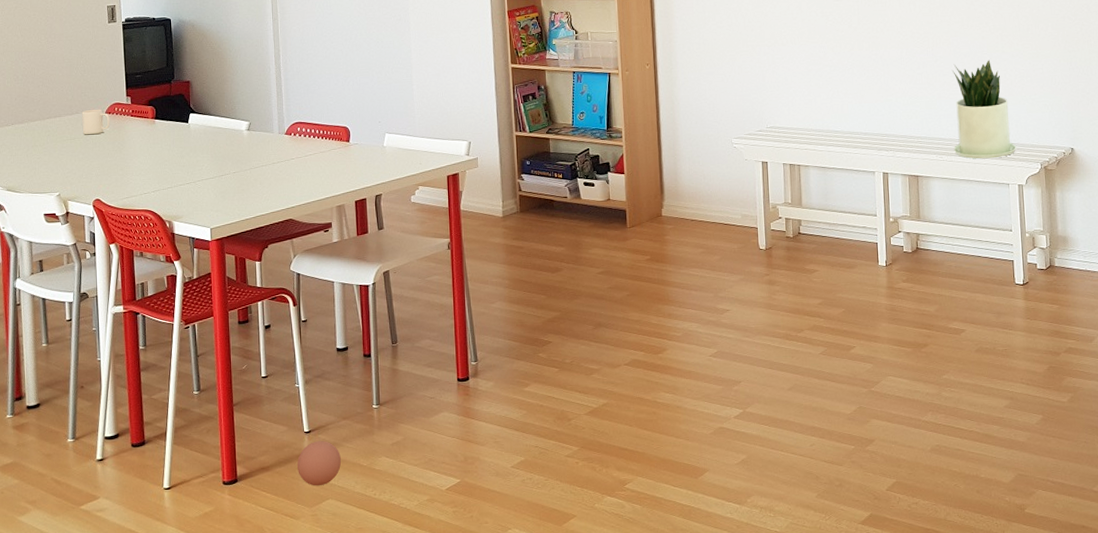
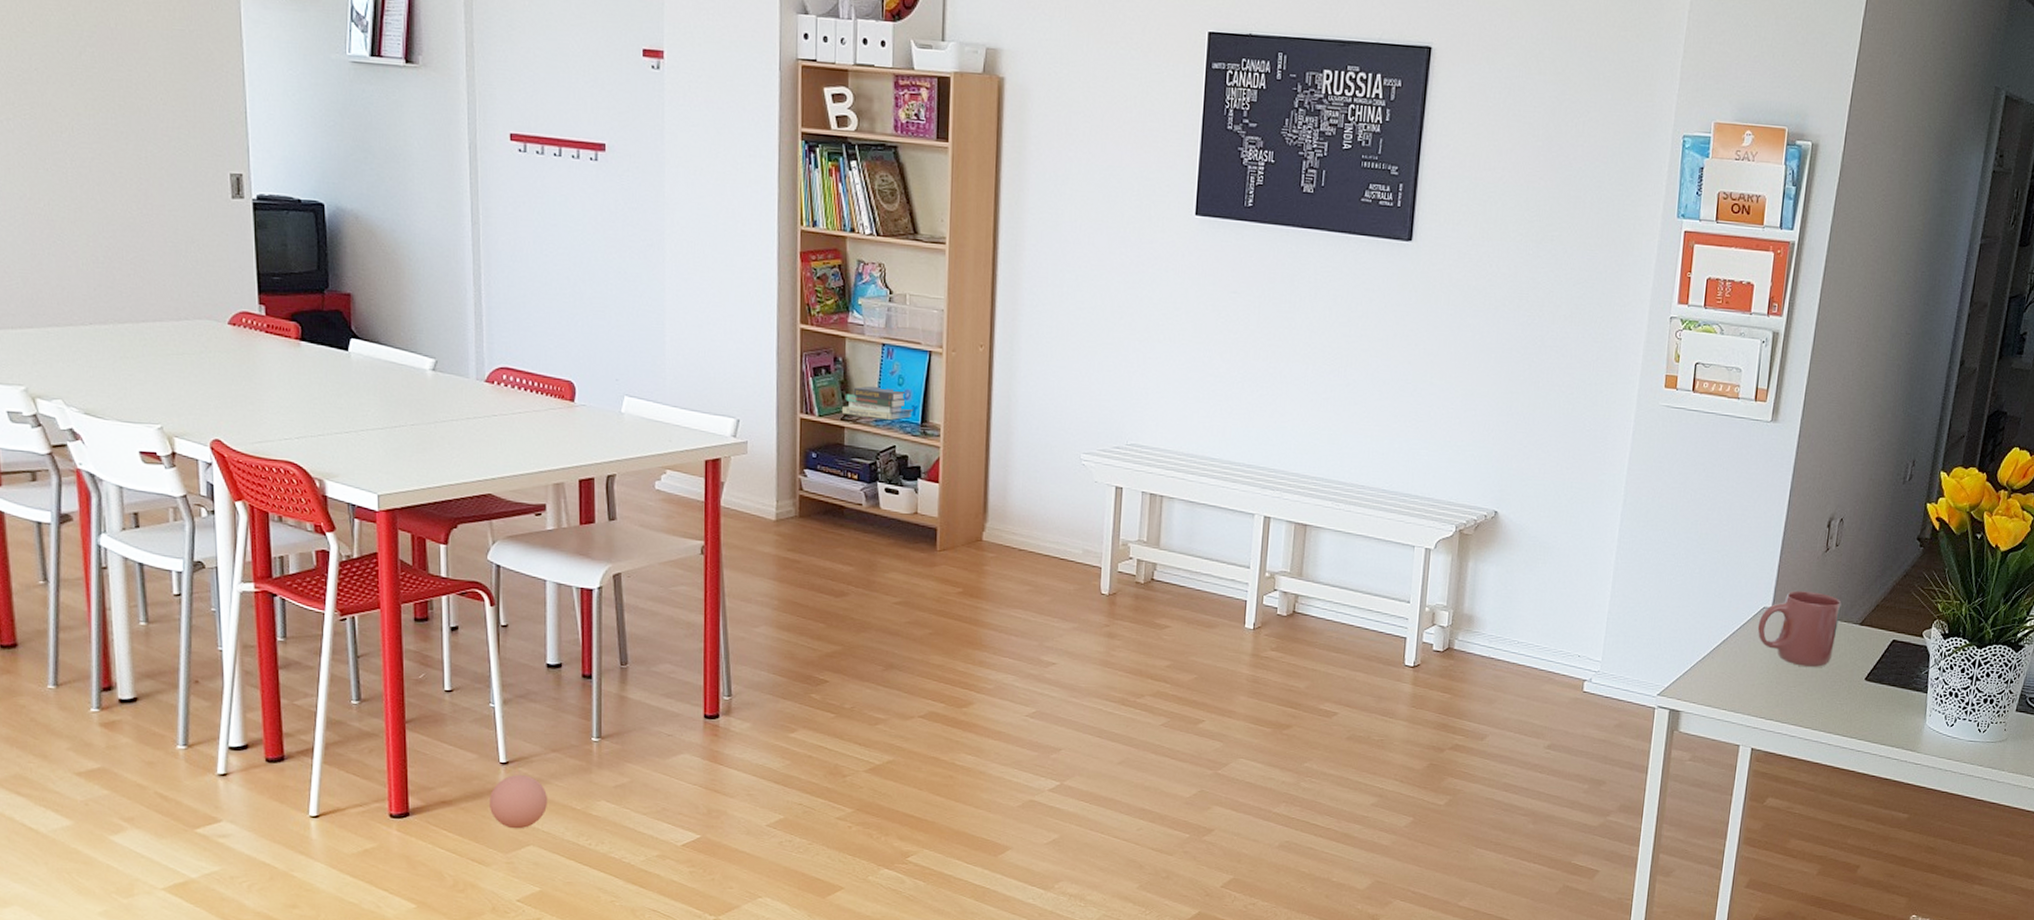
mug: present [82,109,111,135] -> none [194,316,236,352]
books: none [547,104,601,130] -> present [842,385,914,421]
planter: present [953,60,1017,159] -> none [1353,391,1431,514]

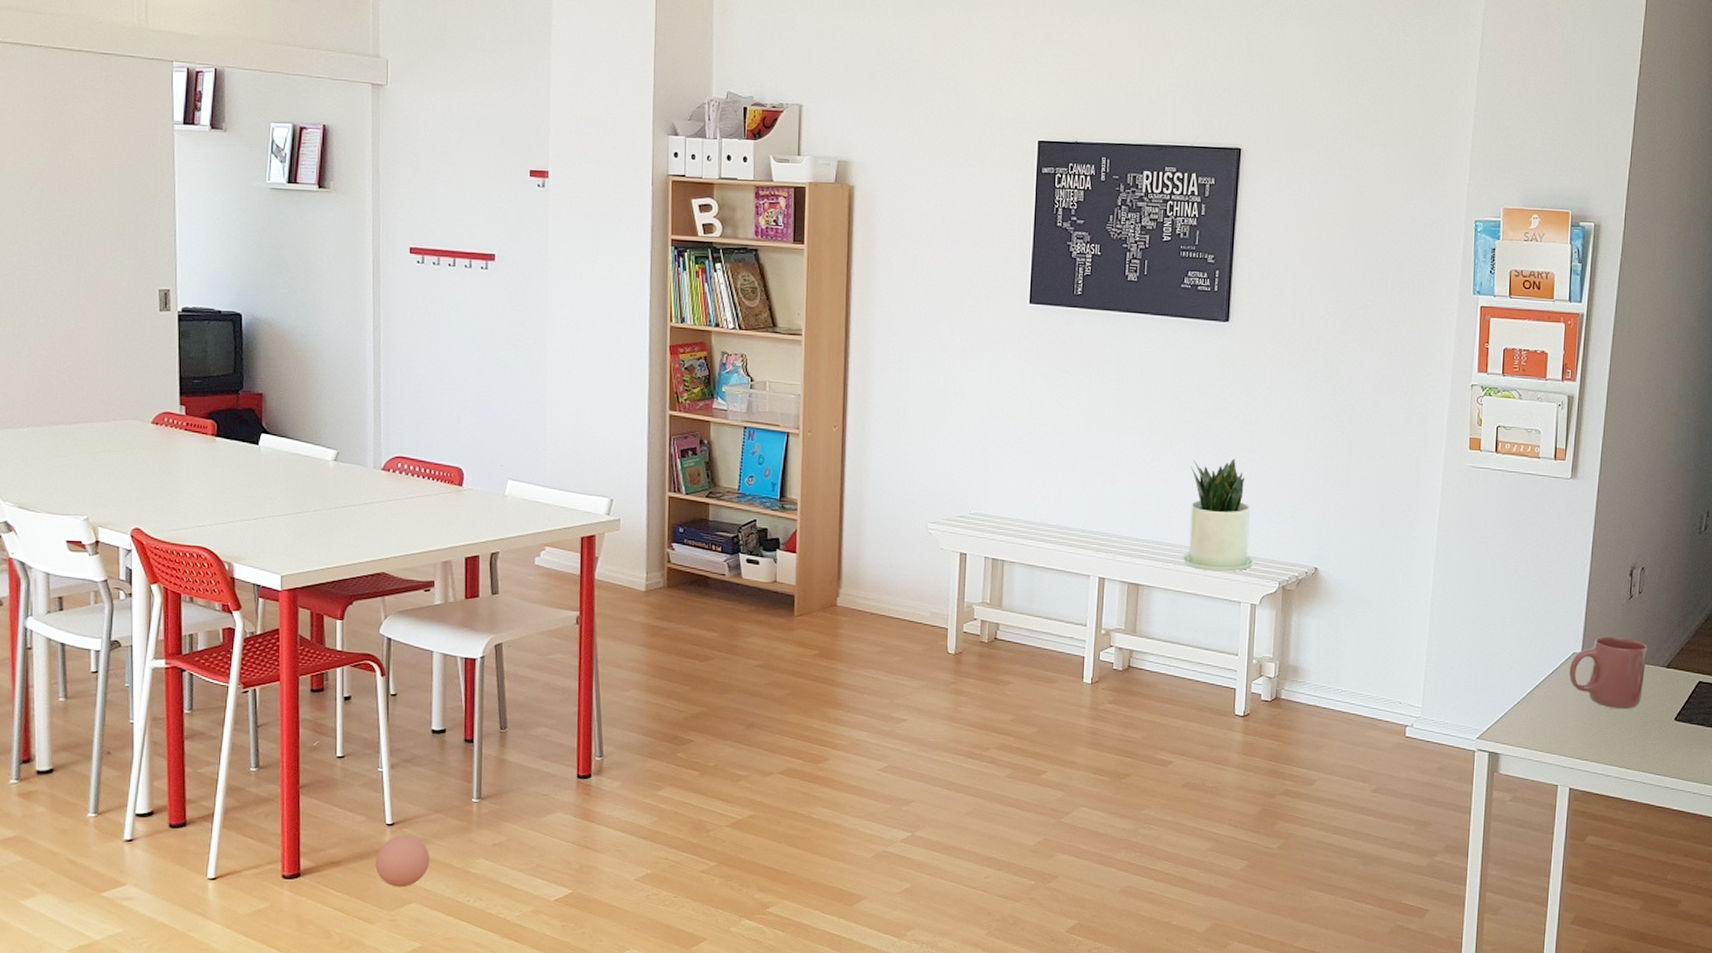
books: present [842,385,914,421] -> none [707,465,773,497]
planter: none [1353,391,1431,514] -> present [1182,458,1254,572]

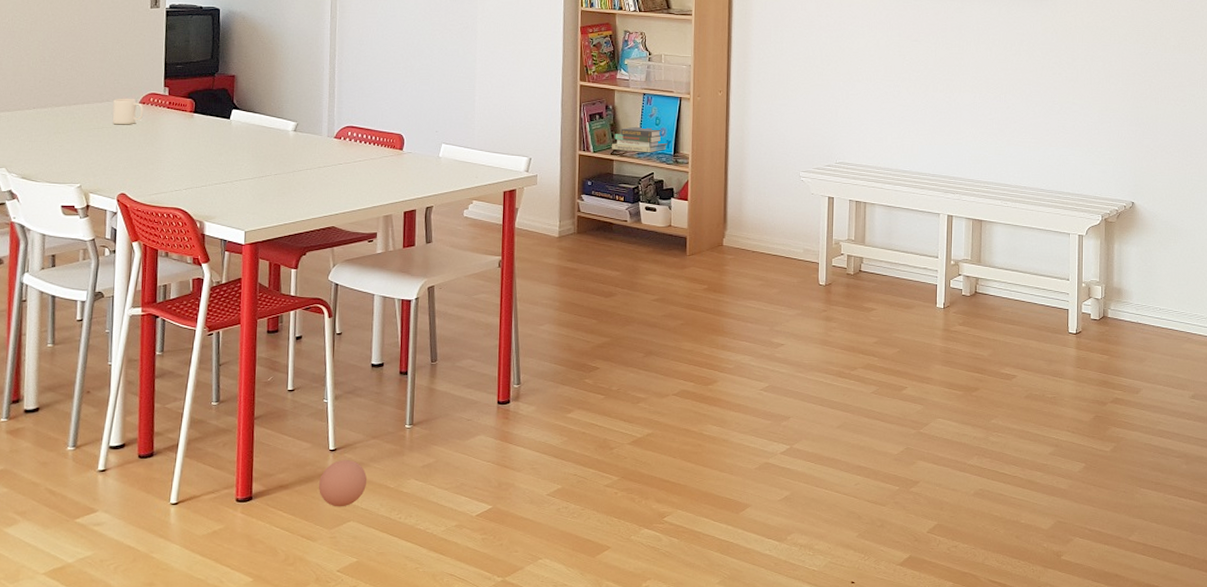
mug: none [120,416,158,449] -> present [112,98,144,125]
books: none [707,465,773,497] -> present [612,126,668,153]
planter: present [1182,458,1254,572] -> none [1018,110,1080,208]

